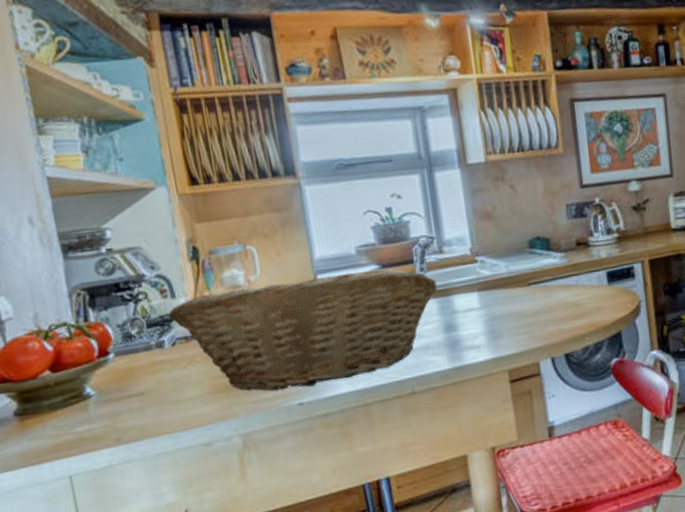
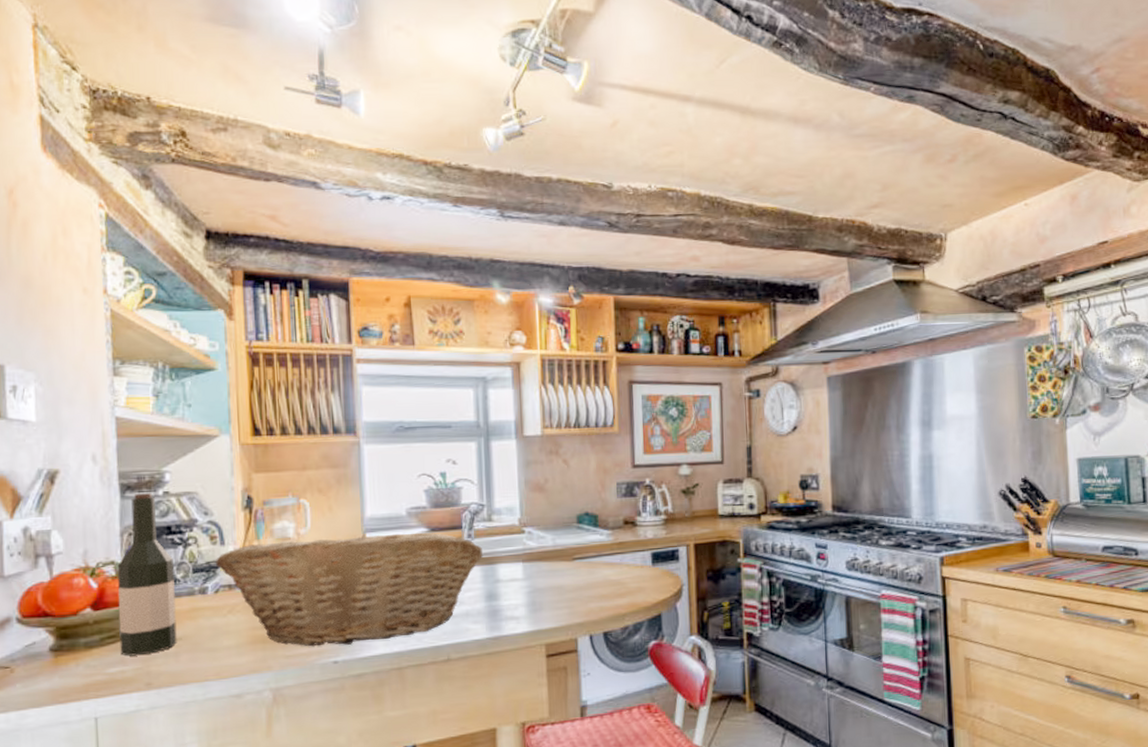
wine bottle: none [70,252,141,415] -> present [117,493,177,656]

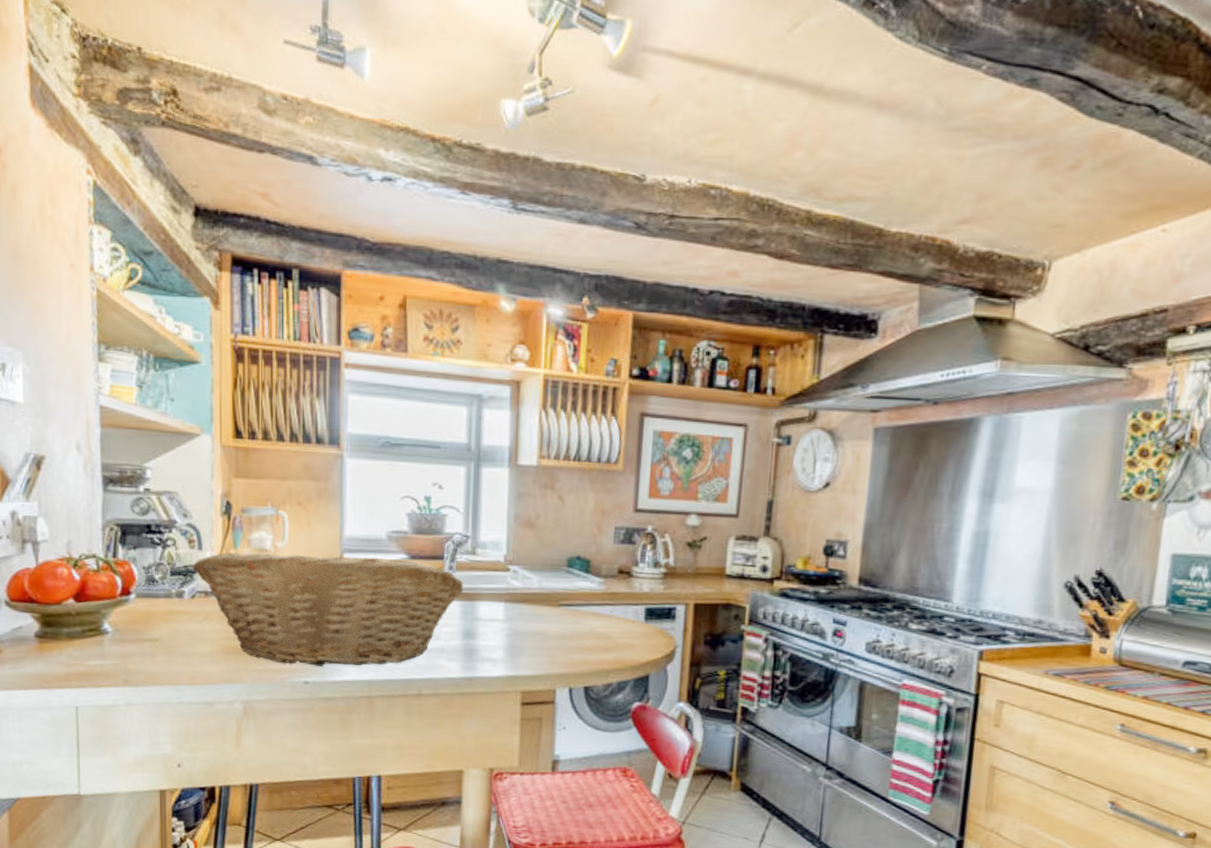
wine bottle: present [117,493,177,656] -> none [99,488,154,652]

